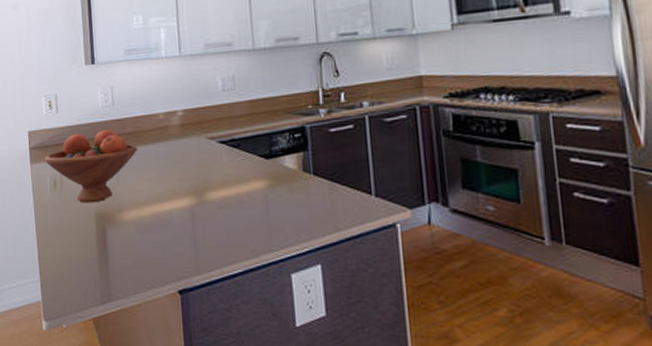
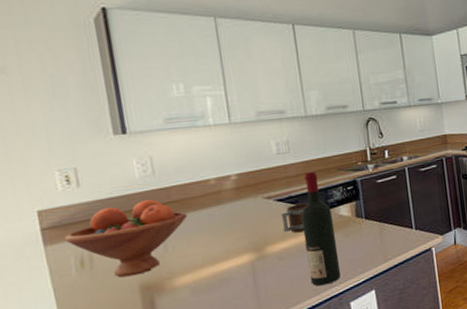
mug: none [222,148,252,181] -> present [280,202,309,233]
wine bottle: none [242,112,283,247] -> present [300,171,341,286]

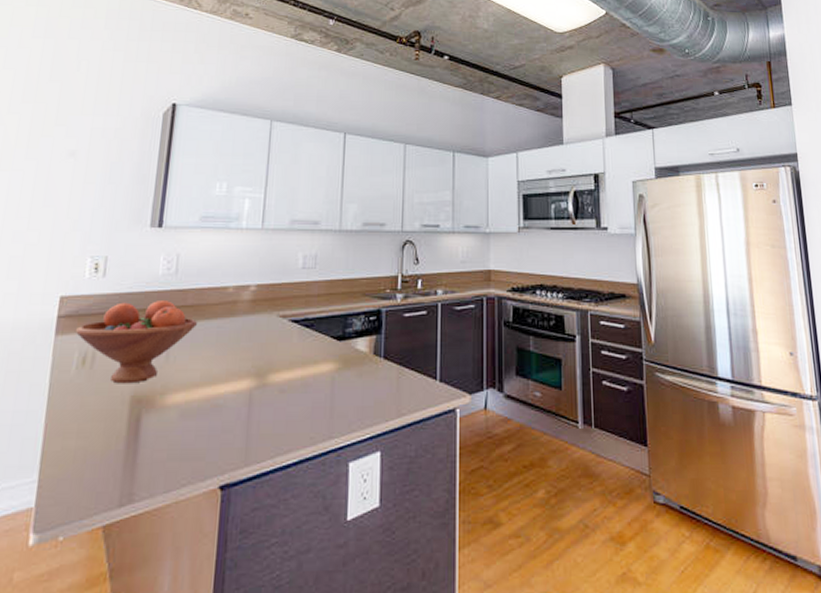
mug: present [280,202,309,233] -> none [291,328,325,363]
wine bottle: present [300,171,341,286] -> none [309,293,347,434]

